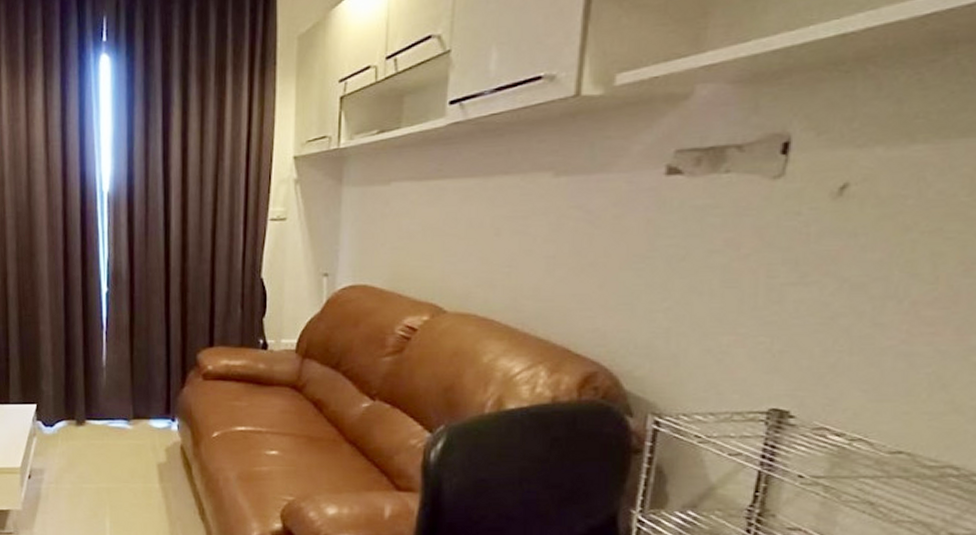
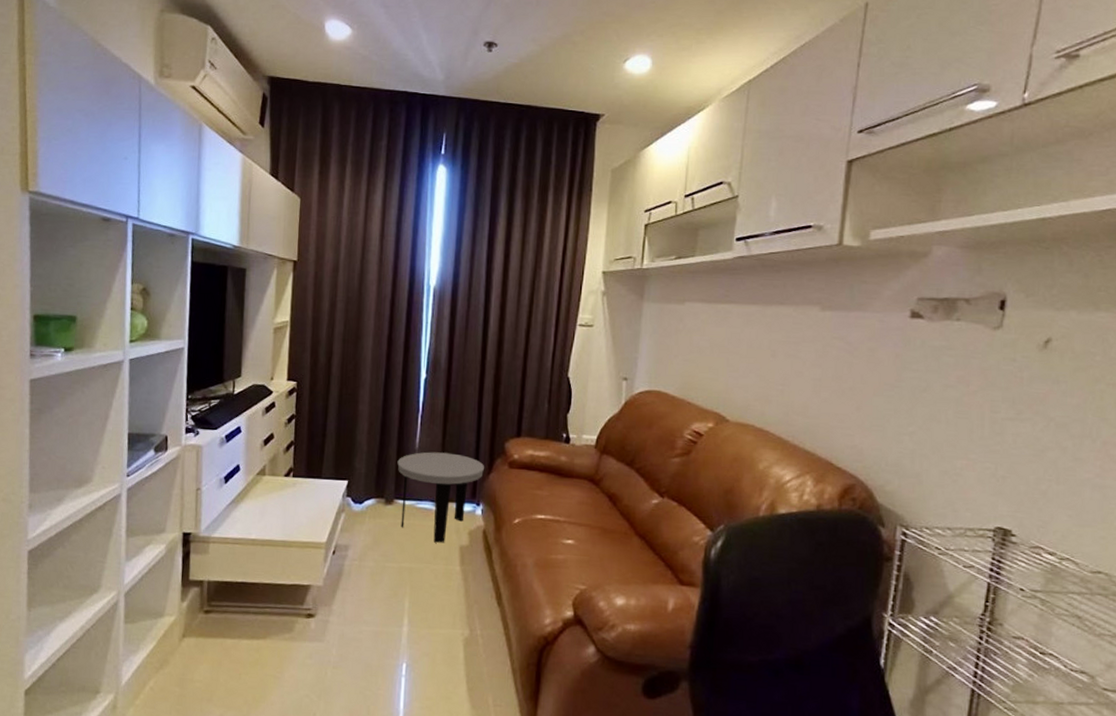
side table: none [85,369,178,462] -> present [397,451,485,543]

